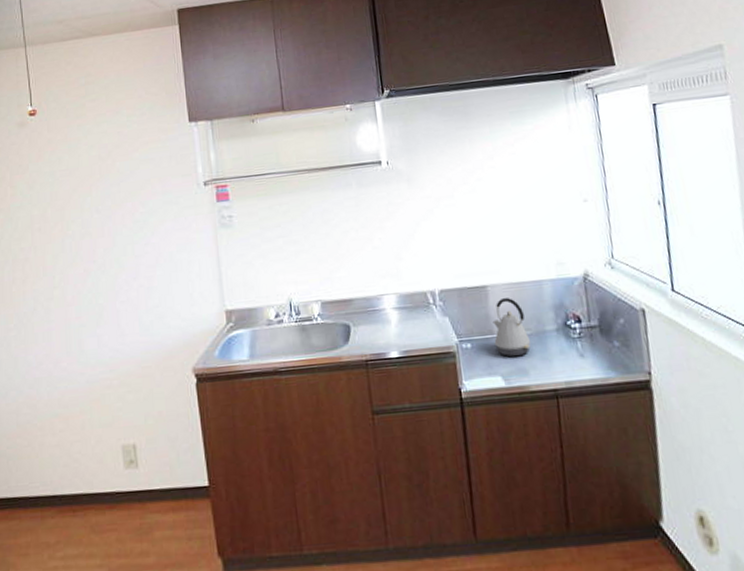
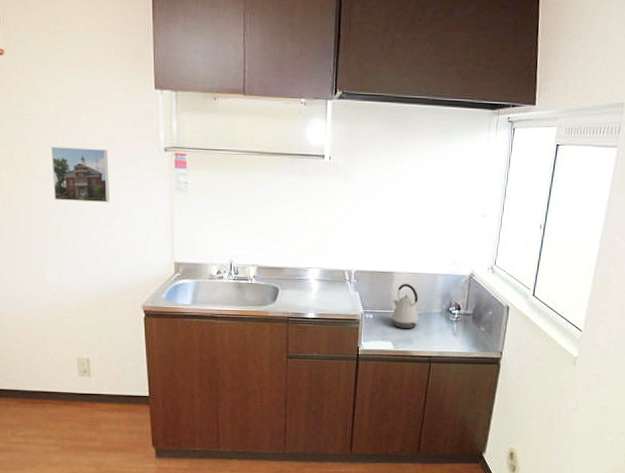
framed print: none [85,194,149,258] -> present [51,147,109,203]

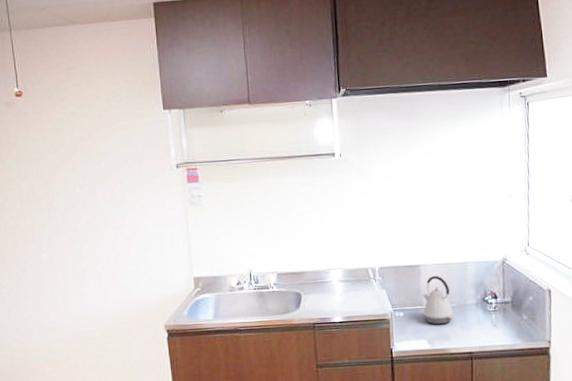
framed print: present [51,147,109,203] -> none [69,173,126,227]

